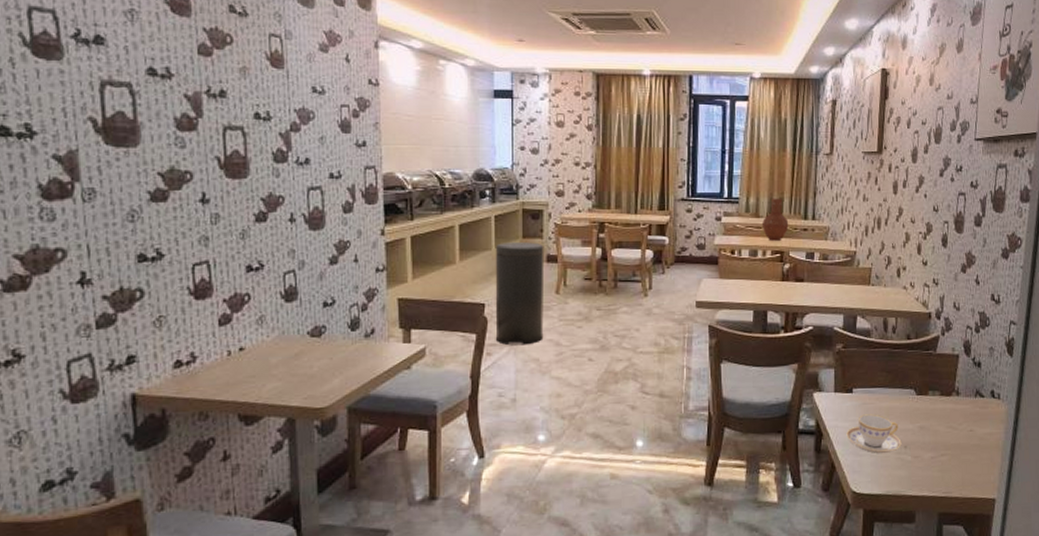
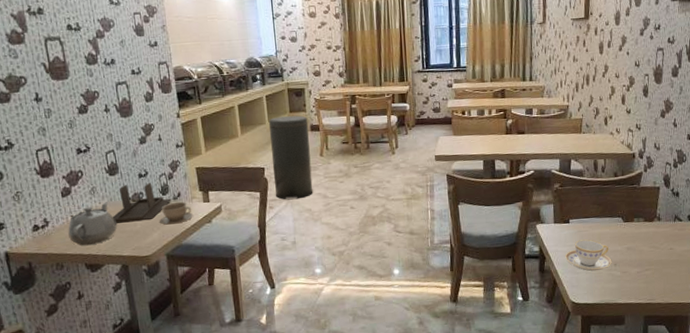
teapot: none [219,335,288,391] -> present [67,202,118,246]
napkin holder: none [282,314,363,364] -> present [112,183,172,223]
teacup: none [344,340,388,369] -> present [160,201,193,225]
vase: present [763,198,789,242] -> none [487,64,510,102]

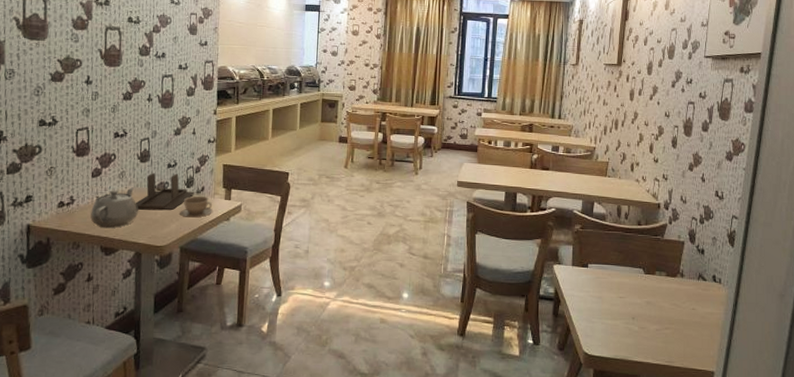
pedal bin: present [268,115,313,200] -> none [295,125,338,208]
teacup: present [565,239,612,271] -> none [581,287,630,323]

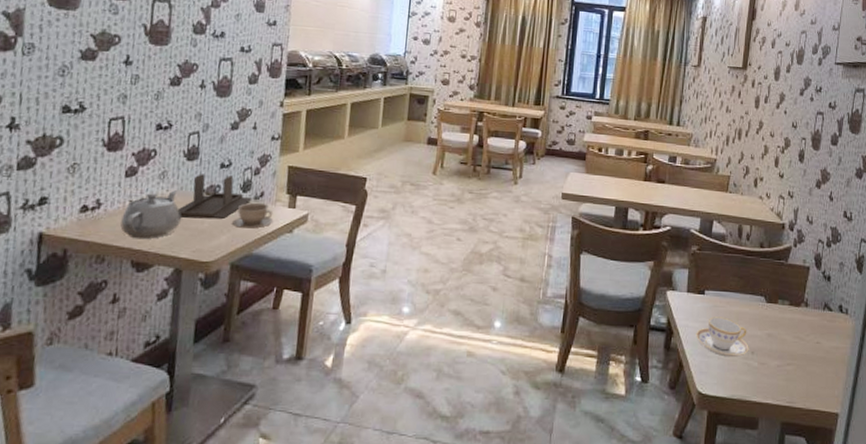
teacup: none [581,287,630,323] -> present [696,316,749,358]

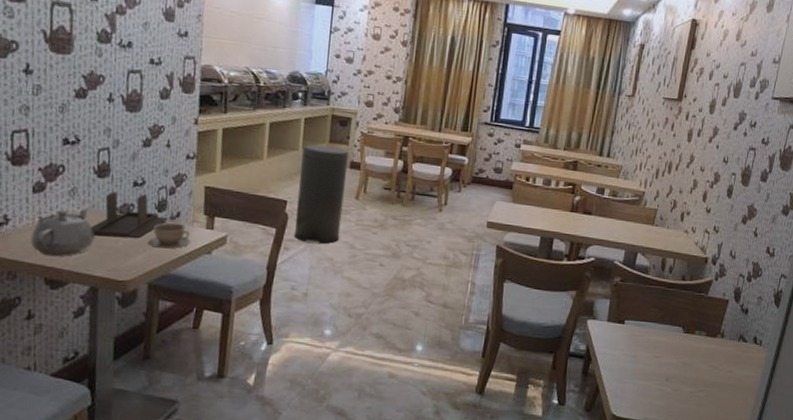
pedal bin: none [373,123,427,220] -> present [294,145,349,245]
teacup: present [696,316,749,358] -> none [613,345,664,384]

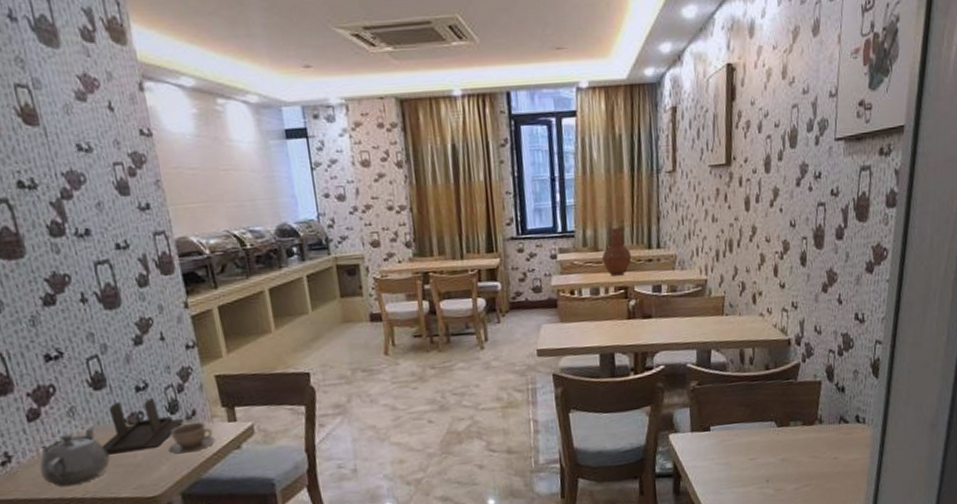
pedal bin: present [294,145,349,245] -> none [311,301,378,415]
vase: none [559,131,585,175] -> present [602,227,632,277]

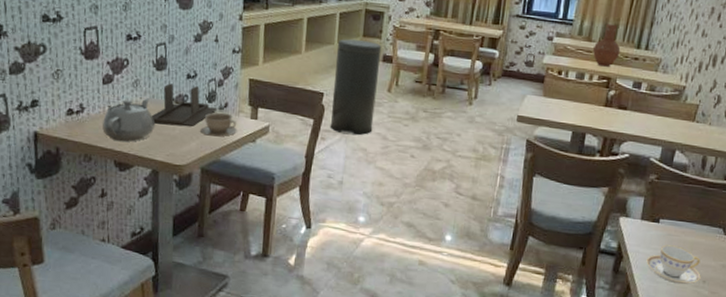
pedal bin: none [311,301,378,415] -> present [330,39,382,135]
teacup: none [705,450,764,490] -> present [646,245,701,285]

